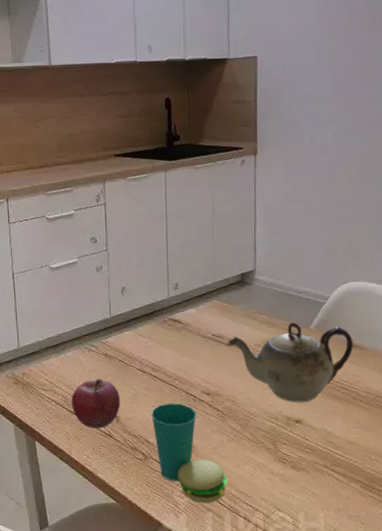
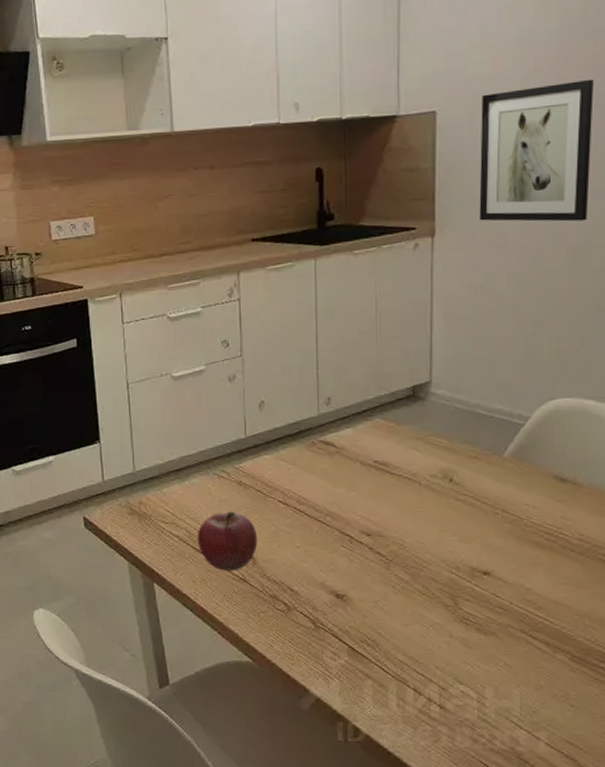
cup: present [151,403,228,503] -> none [296,544,393,669]
teapot: present [227,321,353,403] -> none [393,447,562,550]
wall art: none [290,36,373,145] -> present [479,79,595,222]

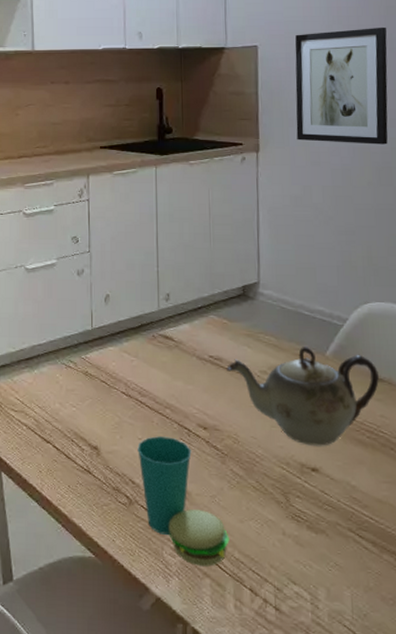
fruit: present [197,511,258,571] -> none [44,401,102,462]
cup: none [296,544,393,669] -> present [137,436,230,567]
teapot: none [393,447,562,550] -> present [226,346,379,446]

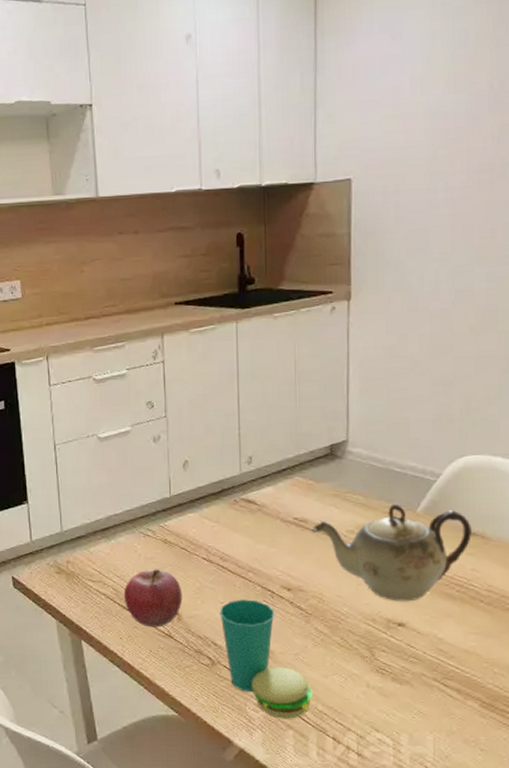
fruit: none [44,401,102,462] -> present [123,569,183,627]
wall art: present [295,27,388,145] -> none [392,149,500,286]

